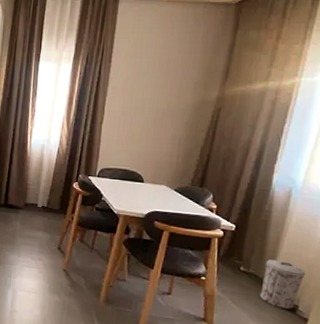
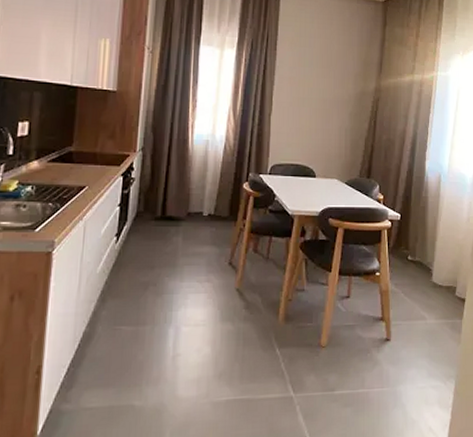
trash can: present [260,259,306,310] -> none [426,244,459,293]

